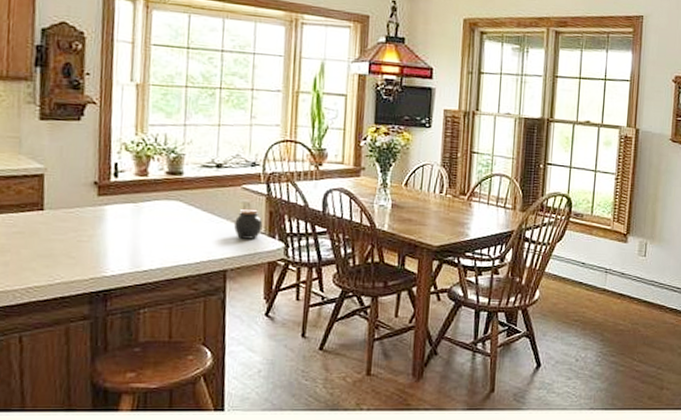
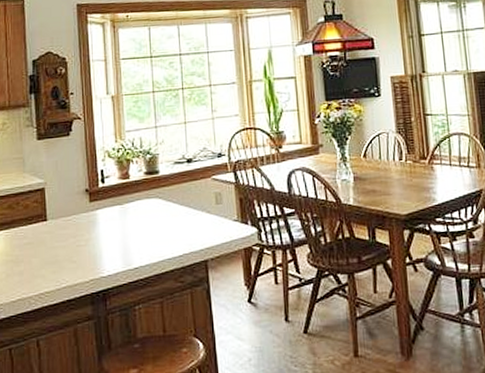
jar: present [233,208,263,239] -> none [208,197,235,228]

